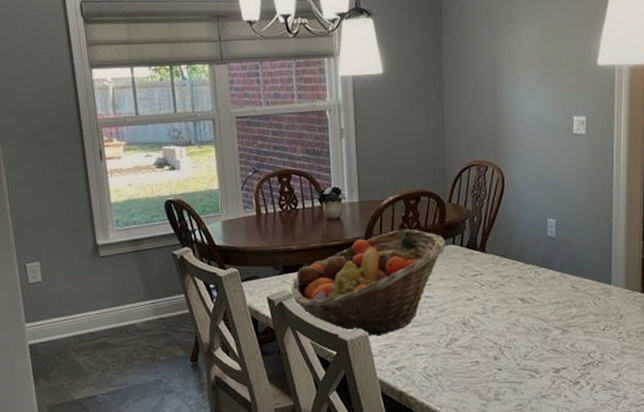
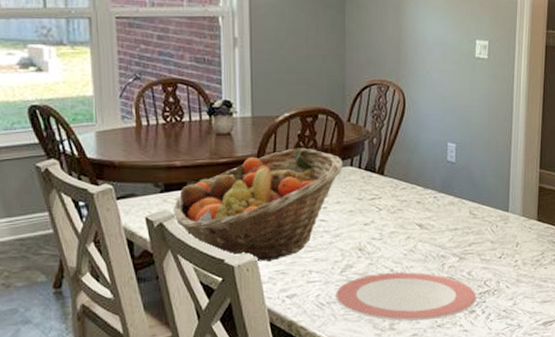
plate: none [442,345,581,392] -> present [336,272,477,322]

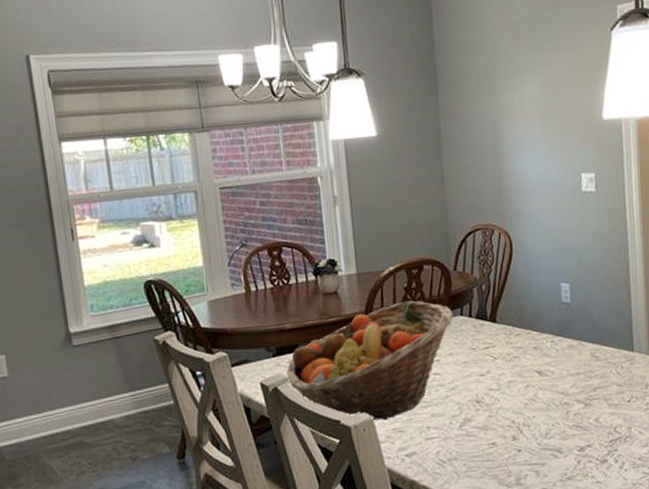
plate: present [336,272,477,322] -> none [456,422,608,476]

